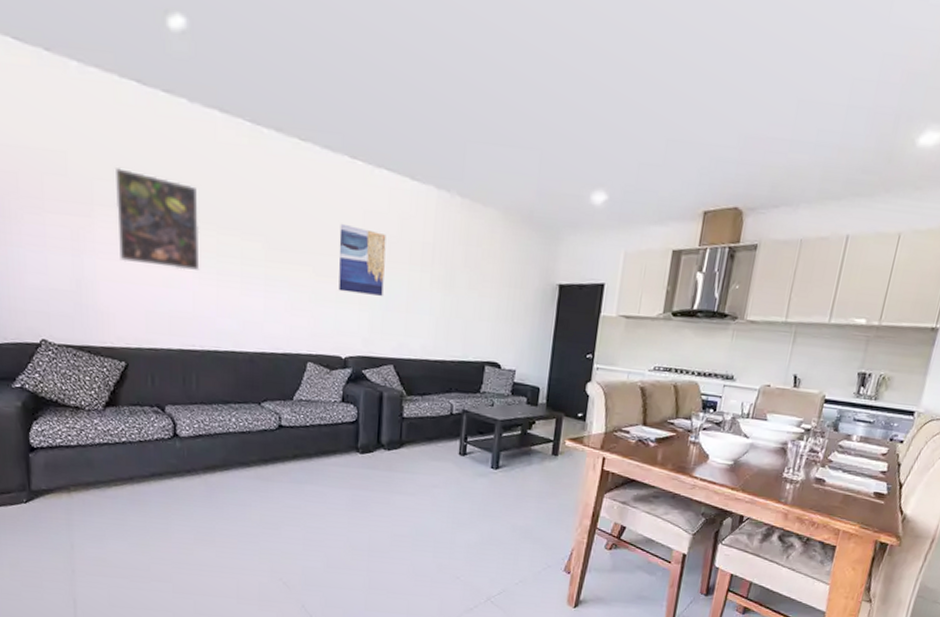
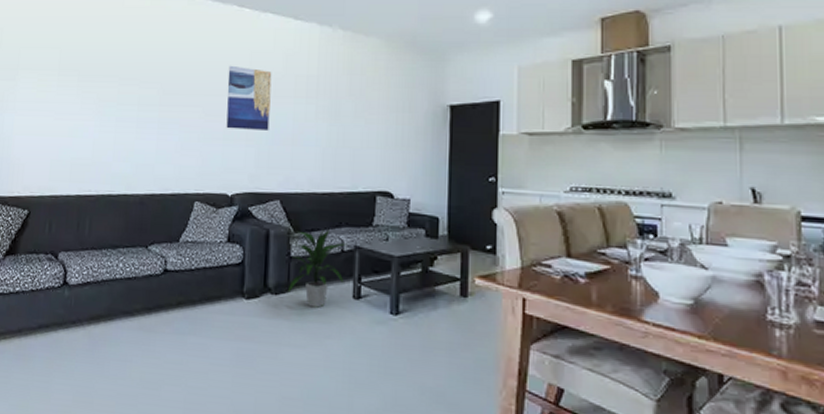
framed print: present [114,166,200,270] -> none [34,36,105,120]
indoor plant: none [399,394,456,462] -> present [287,229,347,308]

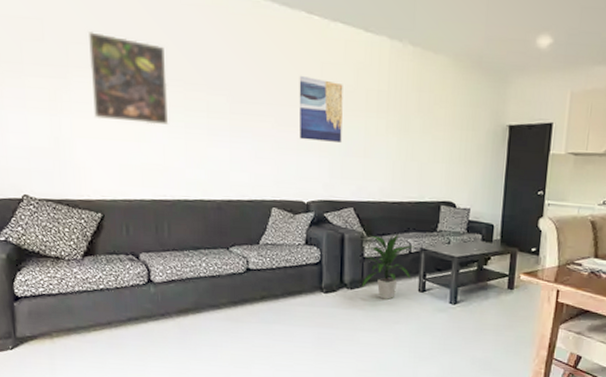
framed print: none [34,36,105,120] -> present [87,30,169,125]

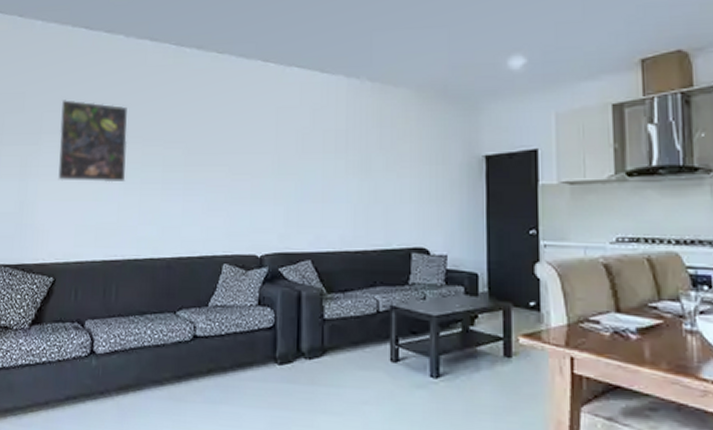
wall art: present [299,75,343,142] -> none [253,122,299,188]
indoor plant: present [361,234,414,300] -> none [321,289,383,372]

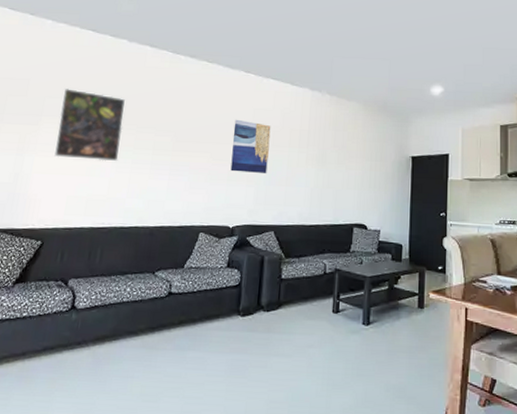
wall art: none [253,122,299,188] -> present [230,119,271,173]

